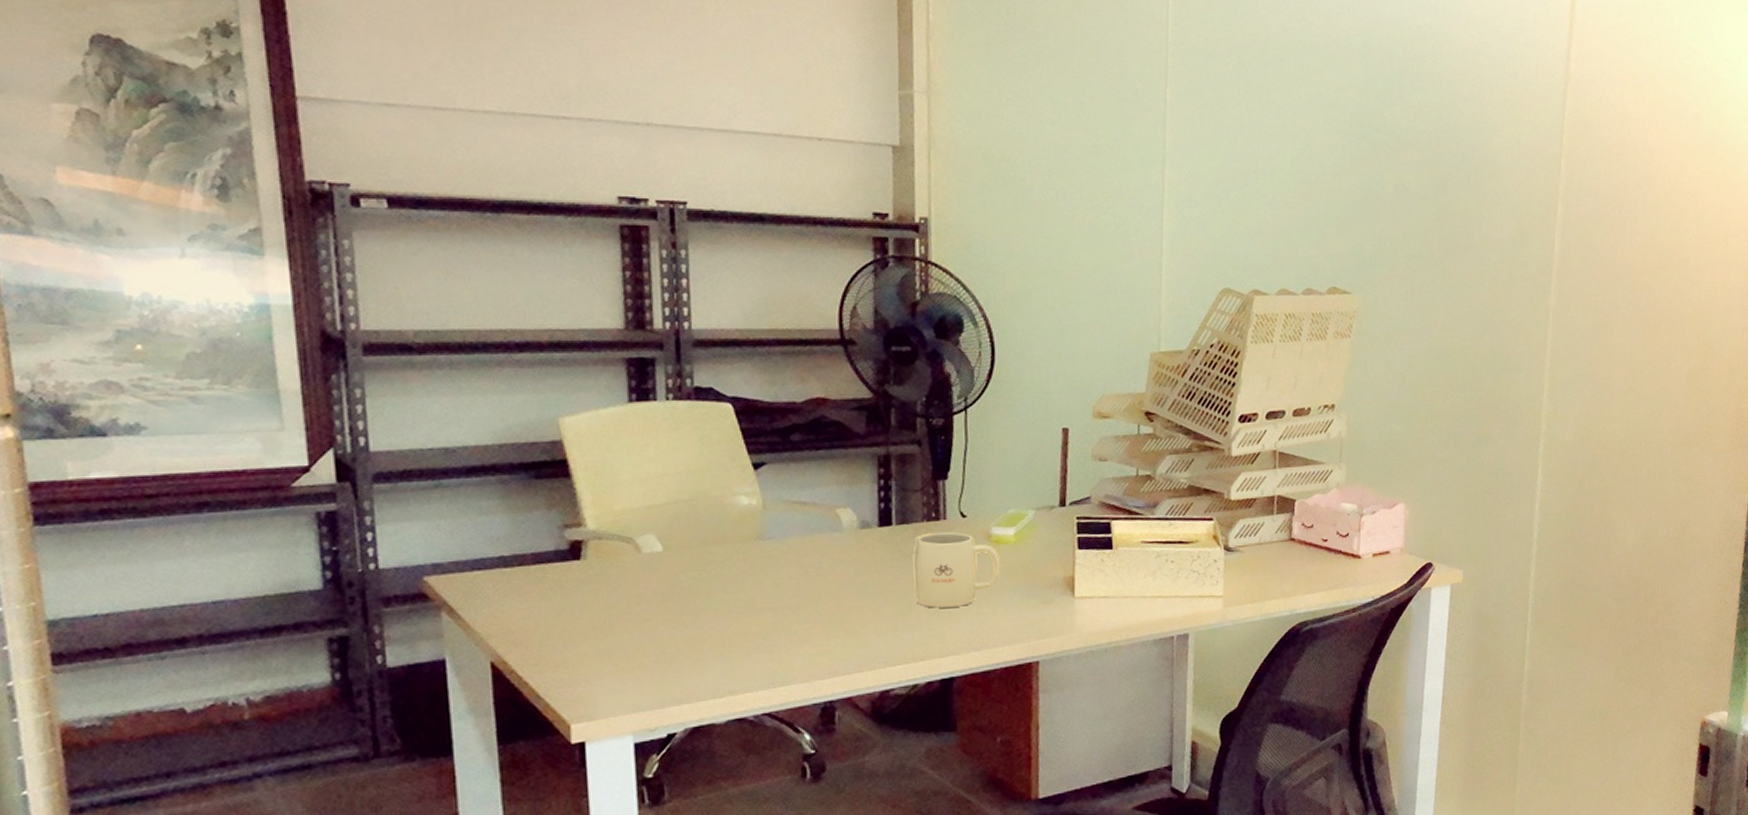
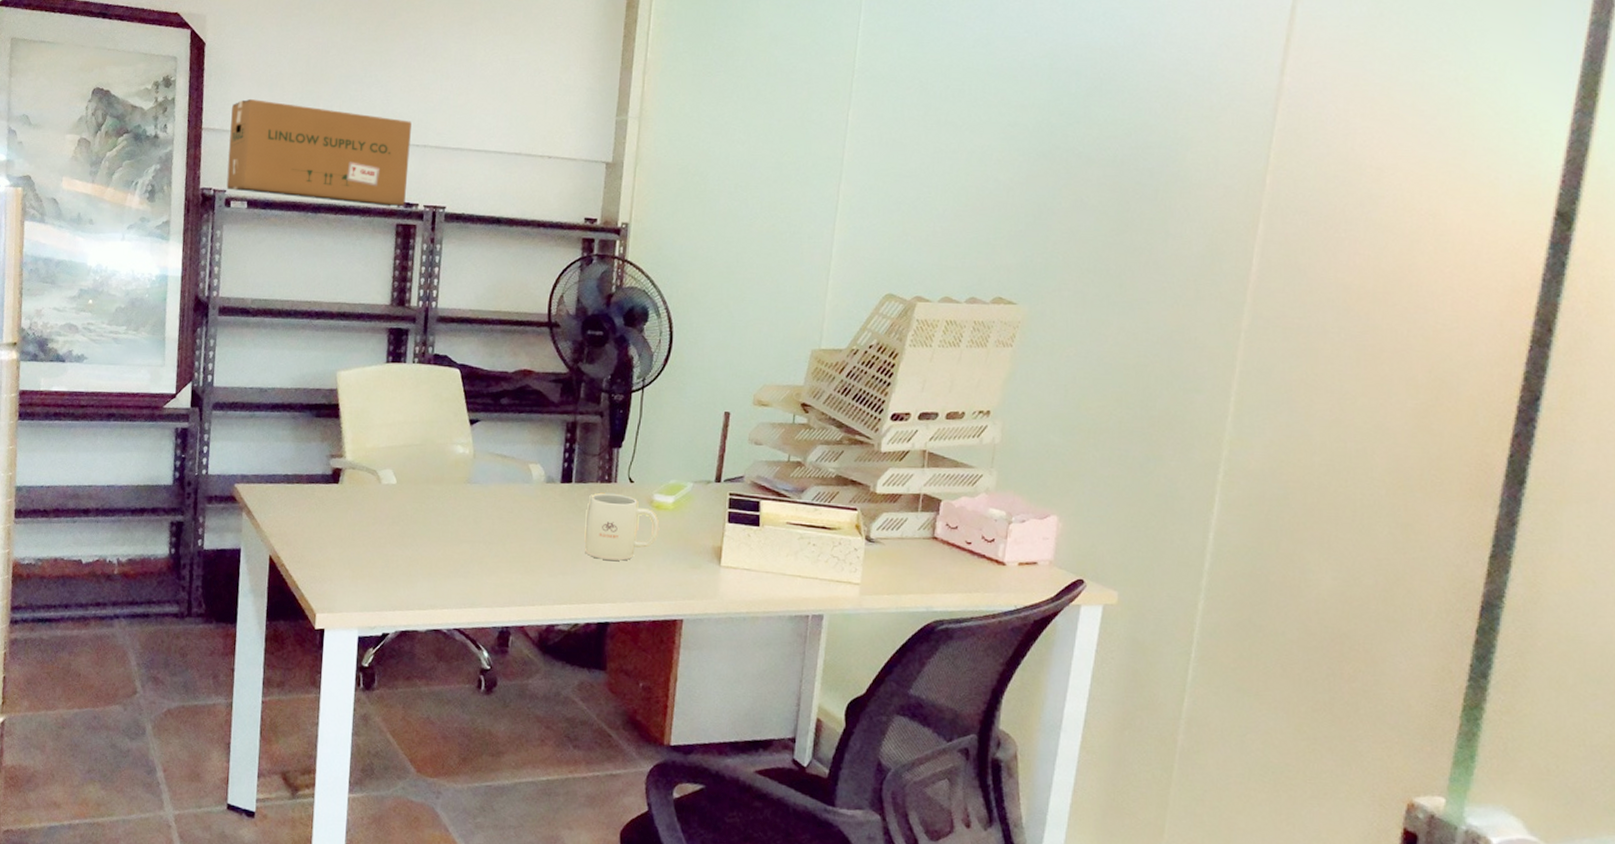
box: none [342,58,629,203] -> present [226,99,412,207]

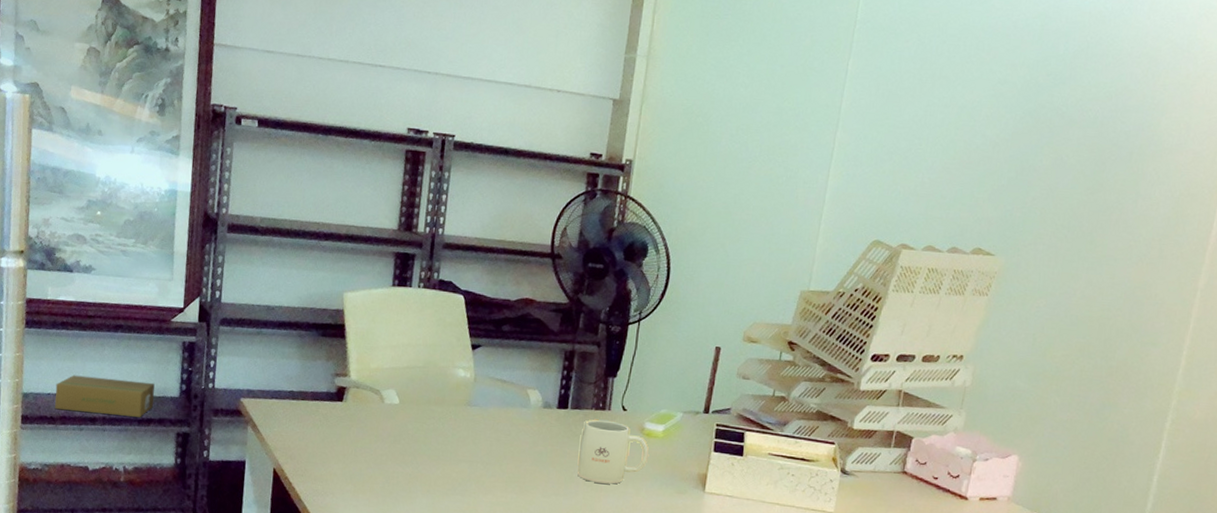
box: none [48,466,148,507] -> present [55,375,155,417]
box: present [226,99,412,207] -> none [237,17,424,133]

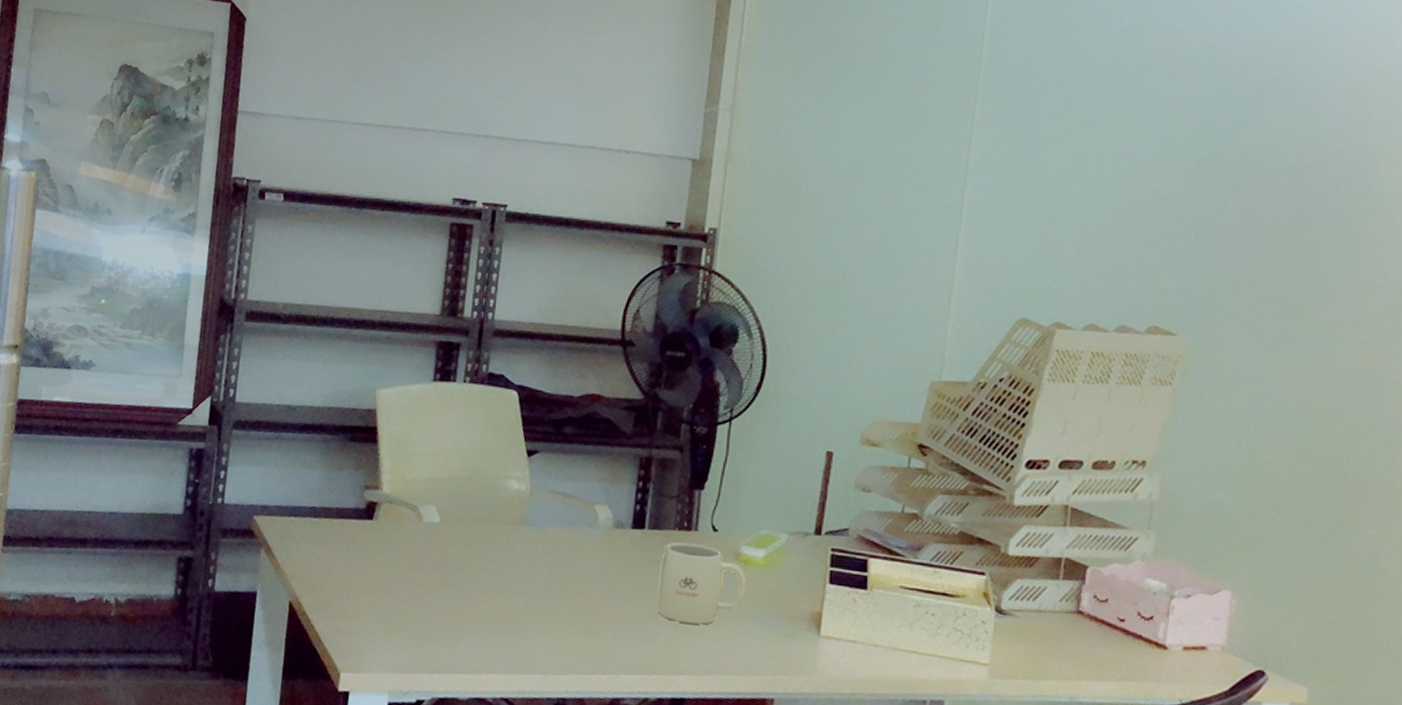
box: present [55,375,155,417] -> none [41,488,156,539]

